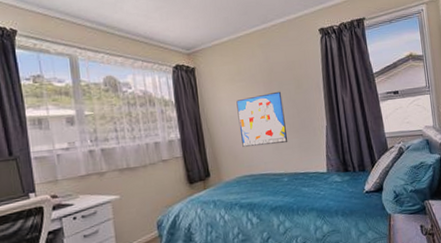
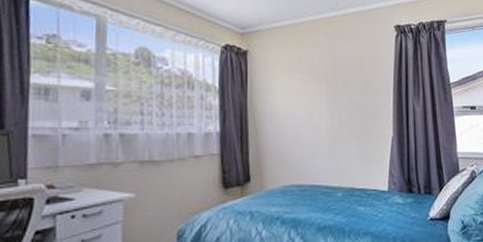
wall art: present [236,91,288,147] -> none [292,90,347,150]

